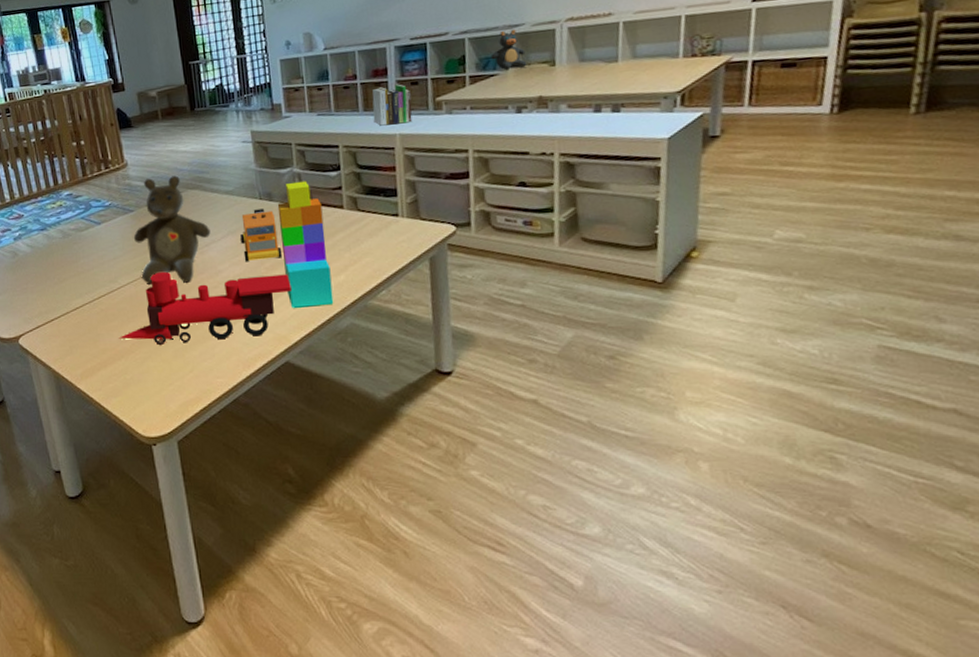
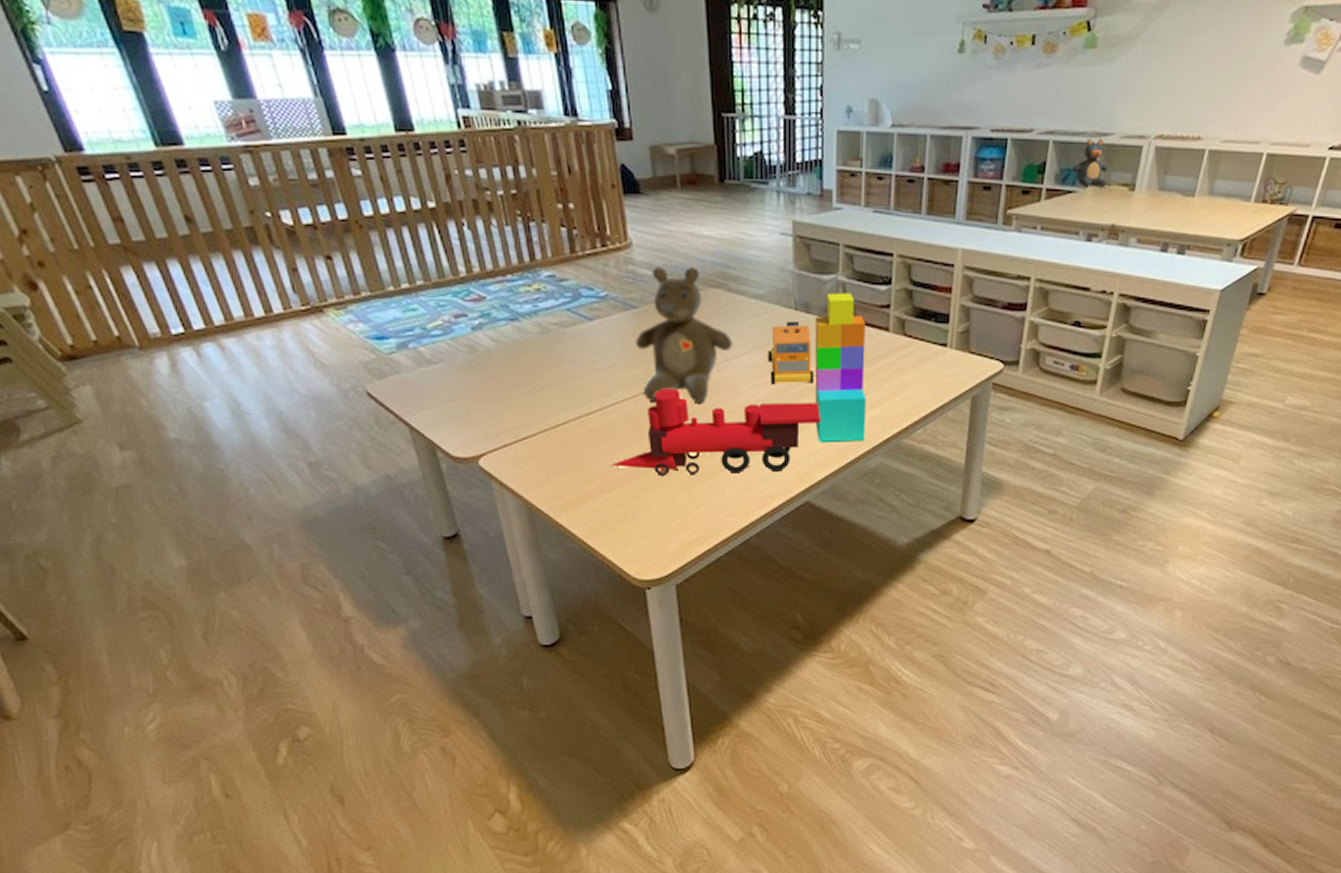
books: present [372,84,413,126] -> none [936,186,983,236]

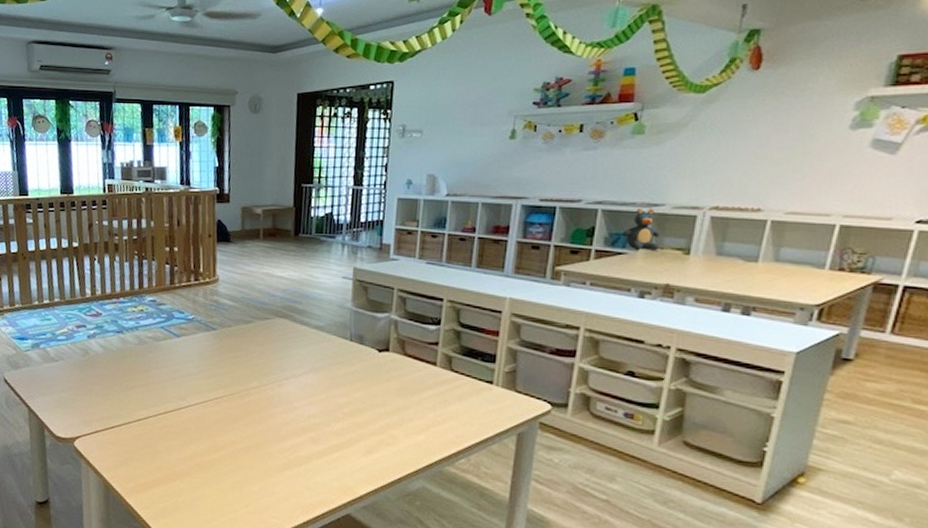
toy train: present [611,388,822,475] -> none [178,397,368,483]
teddy bear: present [635,266,733,402] -> none [211,298,293,413]
toy truck: present [768,322,814,385] -> none [322,350,364,406]
toy blocks: present [814,292,866,442] -> none [361,328,414,463]

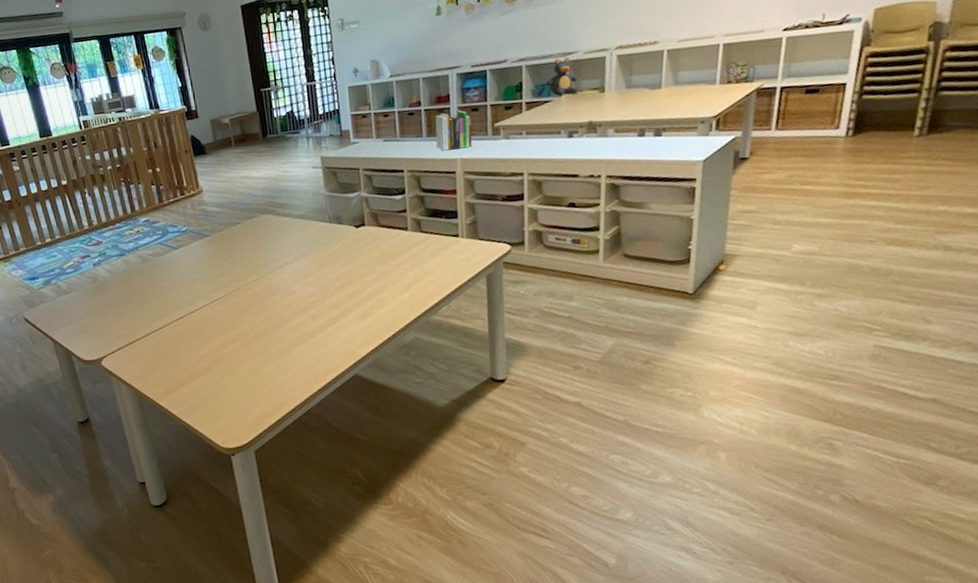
books: none [484,245,531,288] -> present [435,110,473,151]

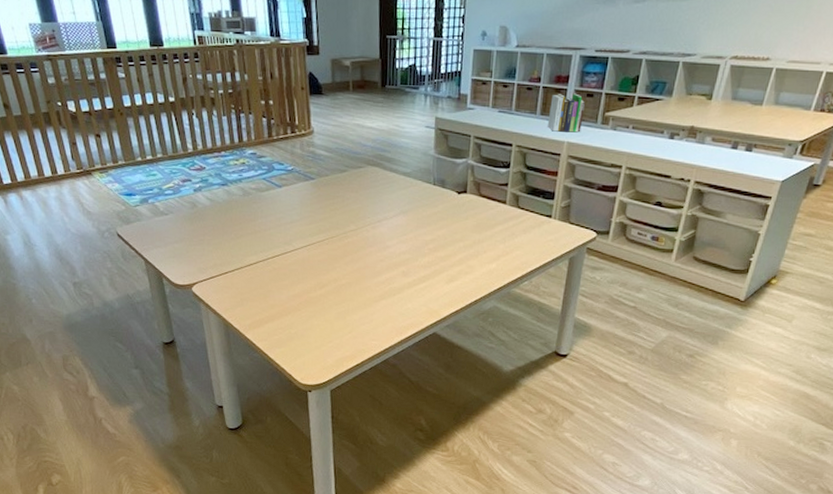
stuffed animal: present [545,56,579,97] -> none [660,58,690,97]

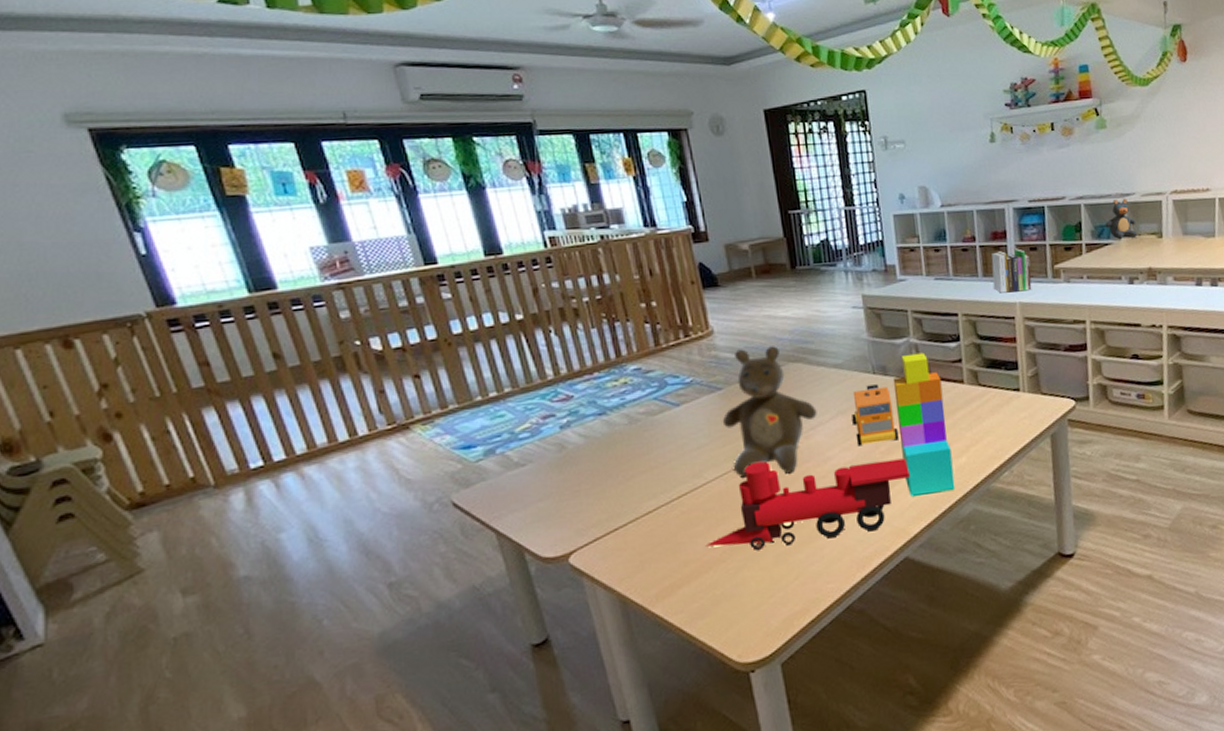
toy train: none [288,240,450,308] -> present [705,458,911,550]
teddy bear: none [311,149,384,252] -> present [722,346,817,478]
toy truck: none [411,194,446,242] -> present [852,384,899,447]
toy blocks: none [444,173,488,289] -> present [892,352,956,496]
stuffed animal: none [660,58,690,97] -> present [1105,198,1138,240]

